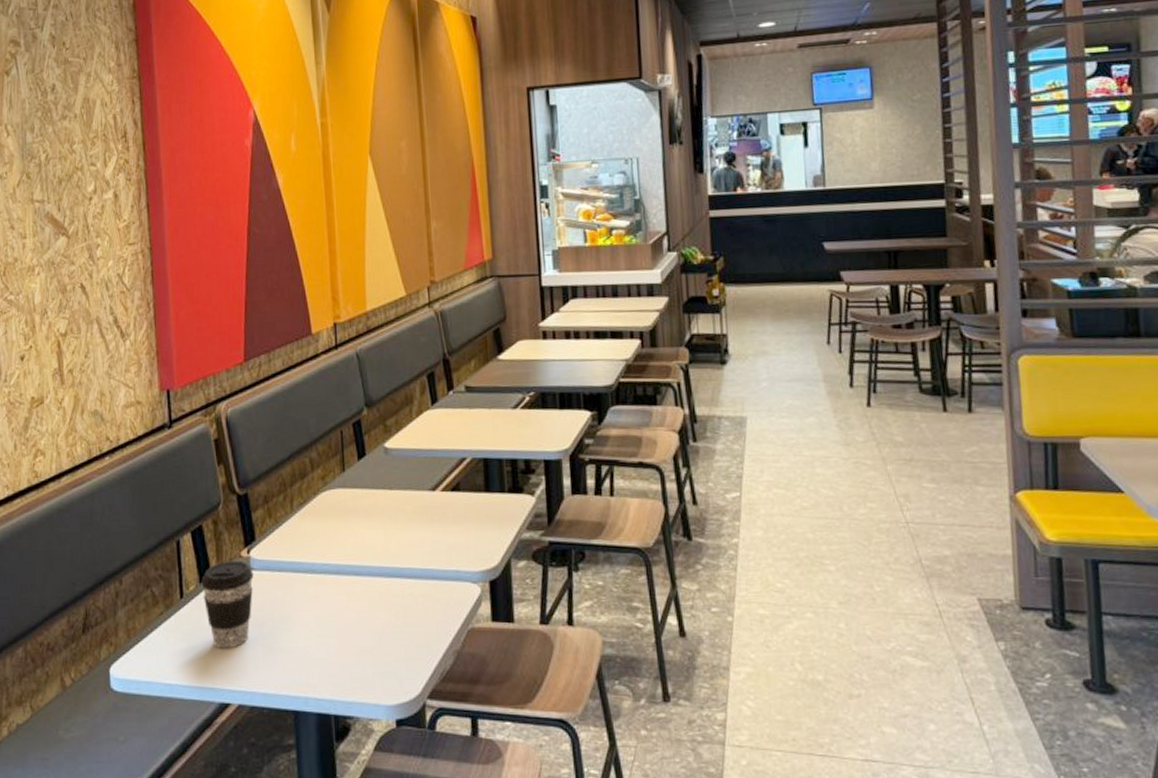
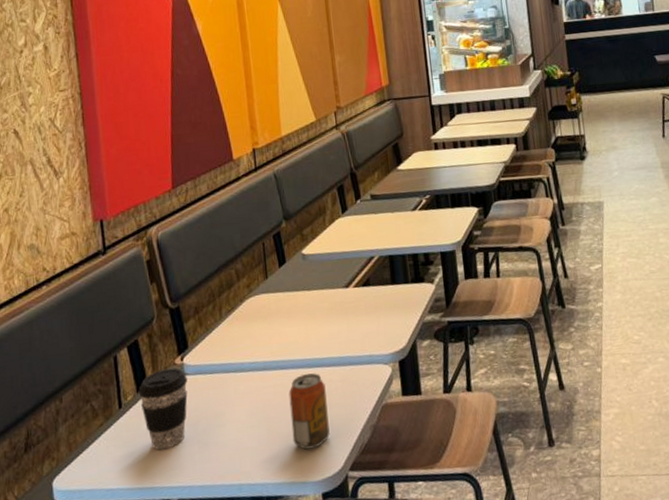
beverage can: none [363,584,407,668] -> present [289,373,330,450]

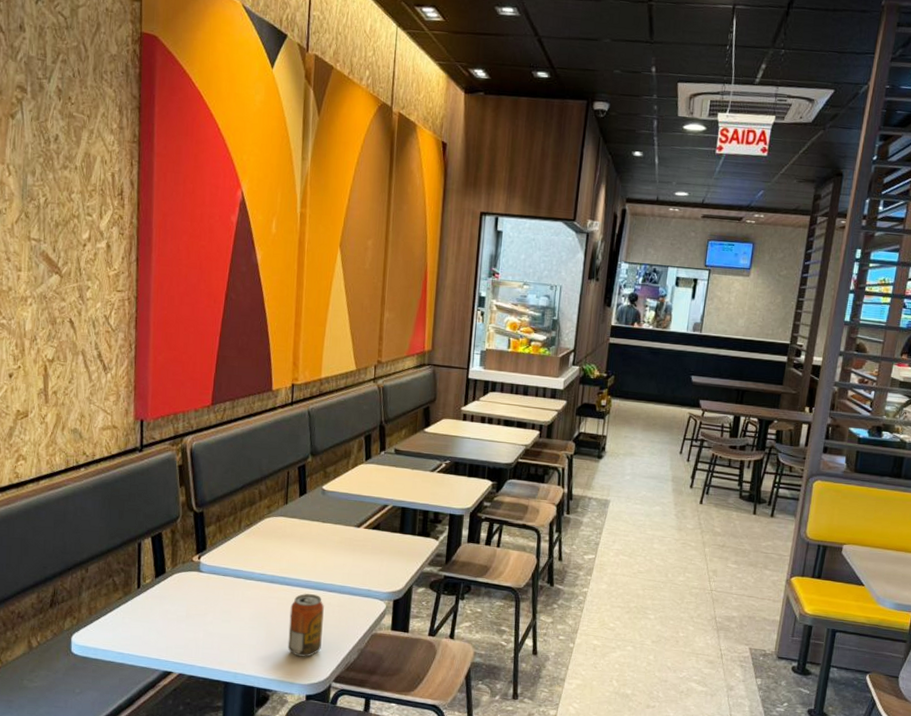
coffee cup: present [138,368,188,450] -> none [156,563,202,631]

